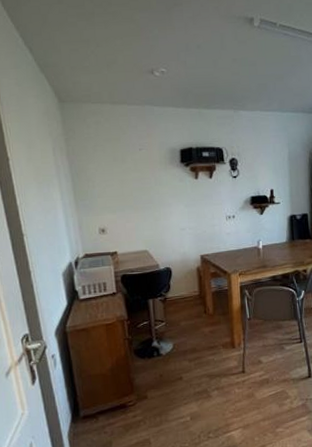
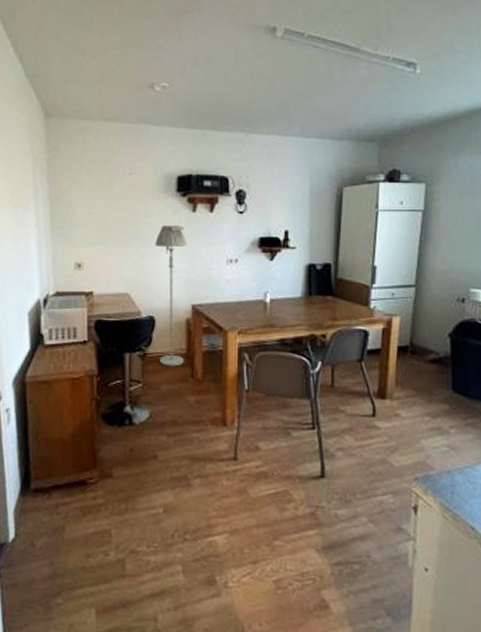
floor lamp: none [166,191,198,307] -> present [155,225,187,367]

